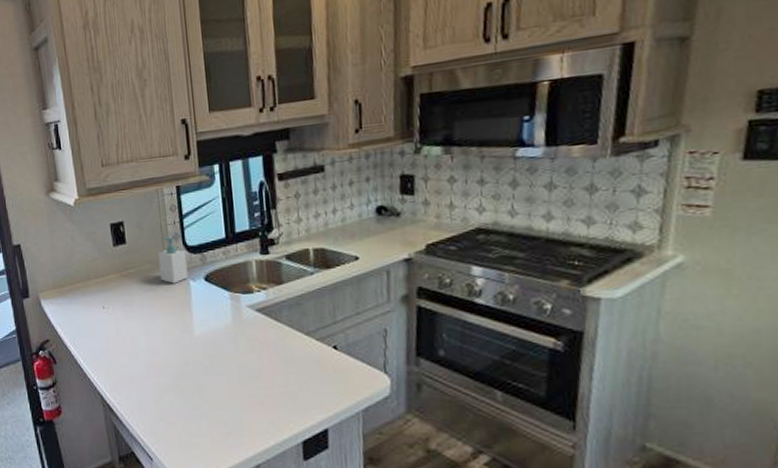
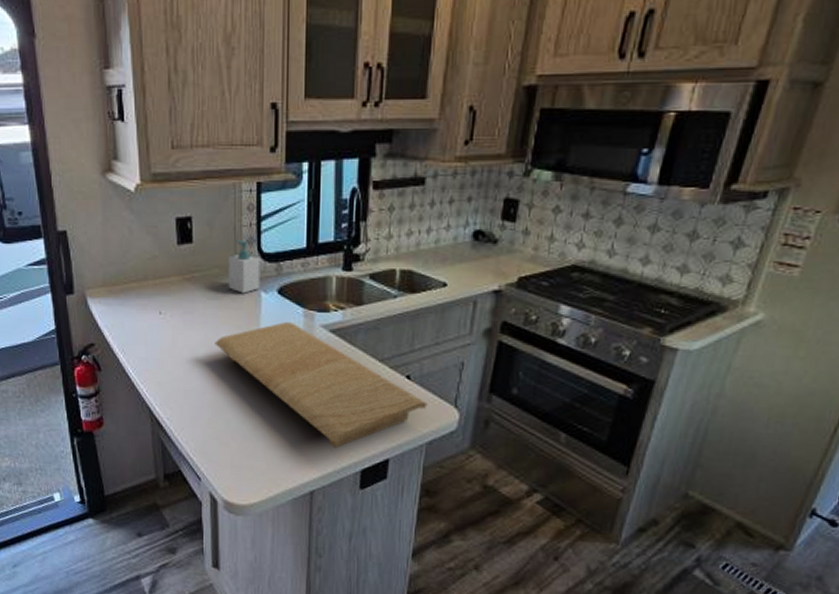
cutting board: none [153,305,358,422] -> present [214,322,428,449]

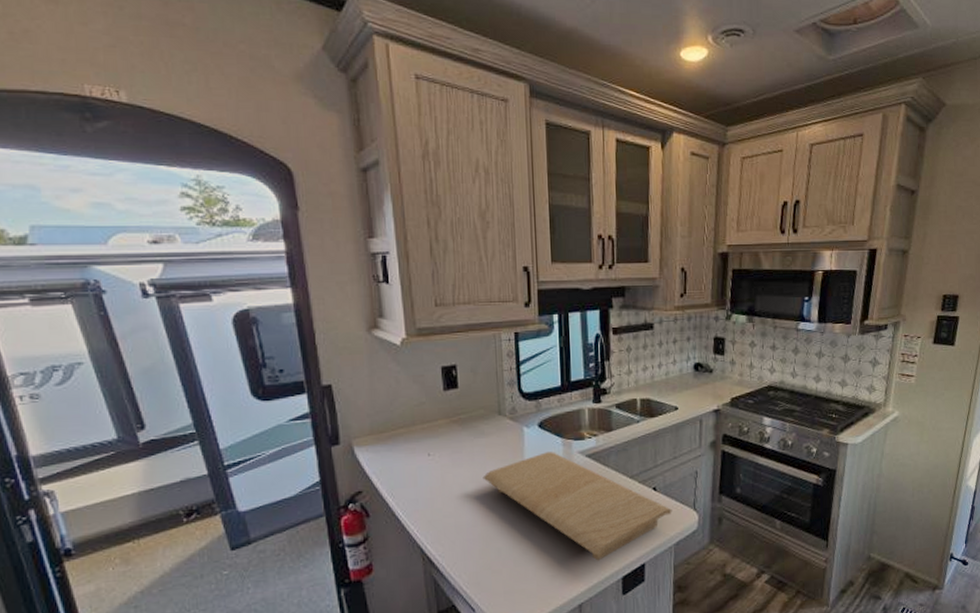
soap bottle: present [228,239,260,294] -> none [492,382,522,430]

